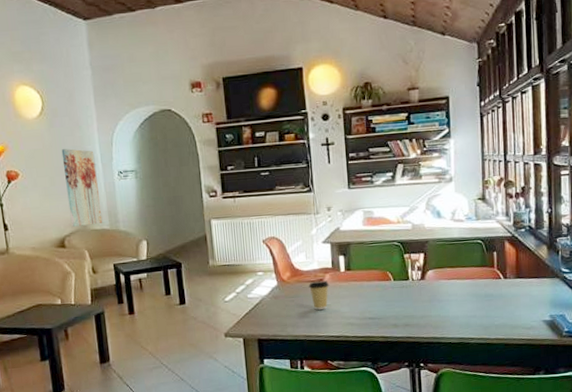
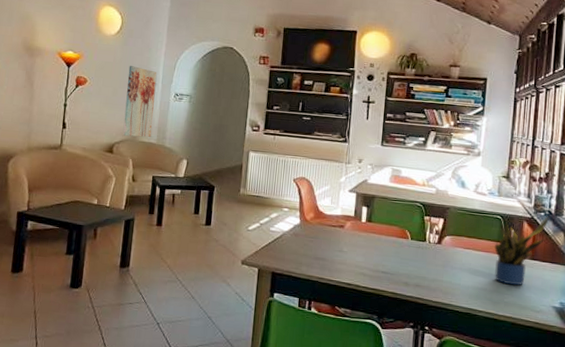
coffee cup: present [308,280,330,310] -> none [328,226,349,255]
potted plant: none [478,231,531,307] -> present [494,216,550,286]

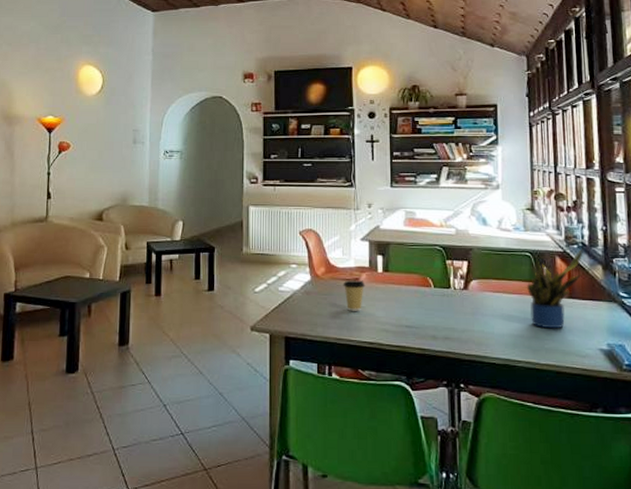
wall art: present [123,66,157,138] -> none [112,126,144,201]
coffee cup: none [328,226,349,255] -> present [343,280,366,311]

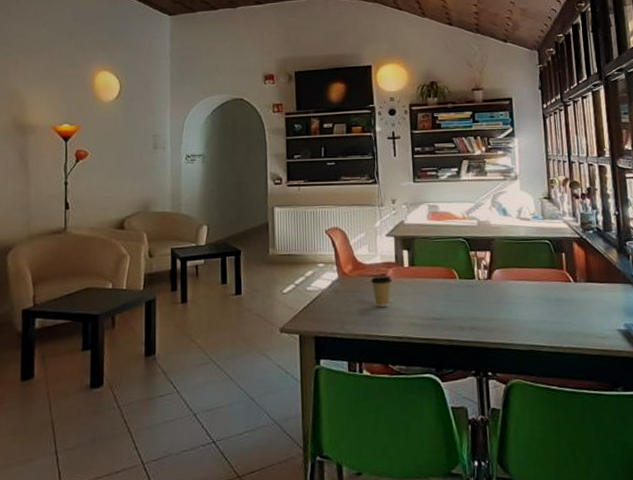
potted plant: present [526,248,584,329] -> none [546,233,599,313]

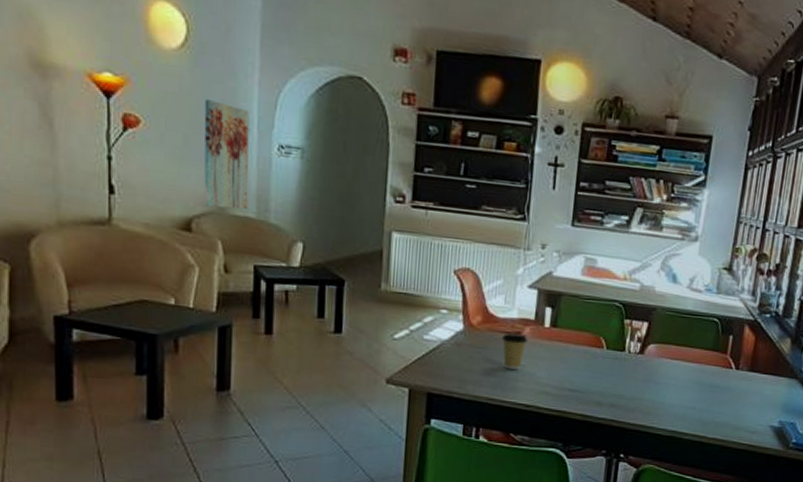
wall art: none [132,131,165,208] -> present [204,99,250,210]

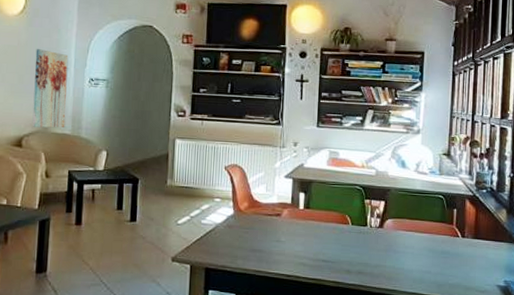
coffee cup: present [501,333,528,370] -> none [264,215,287,245]

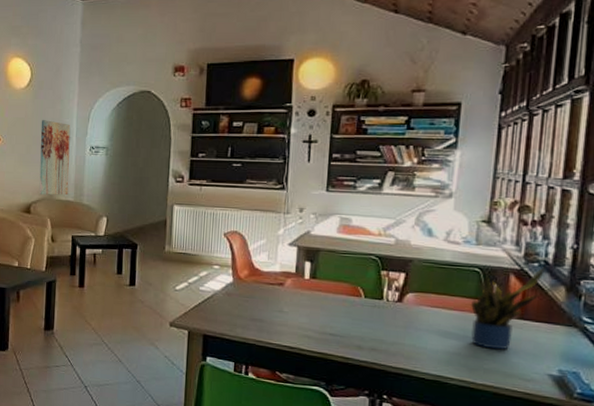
potted plant: none [436,193,492,267] -> present [470,267,547,350]

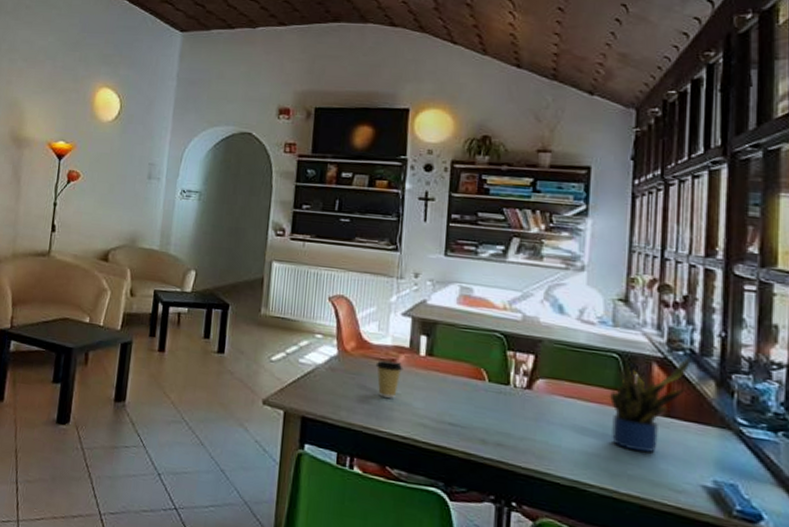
wall art: present [39,120,71,196] -> none [120,157,161,243]
coffee cup: none [266,284,290,316] -> present [375,360,403,398]

